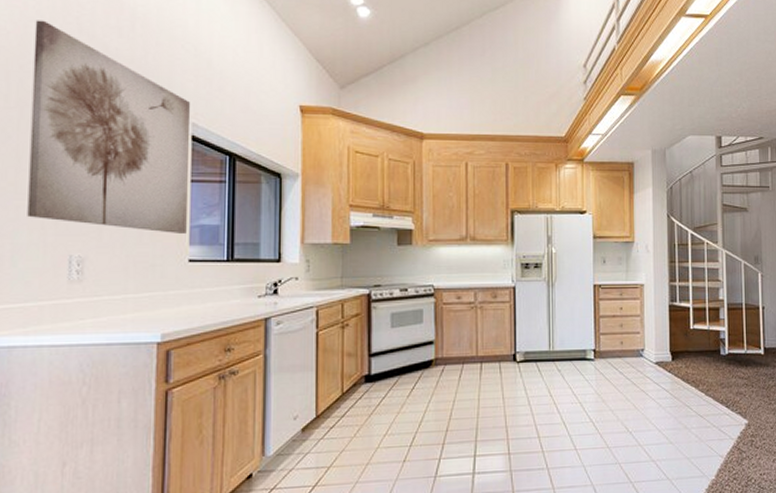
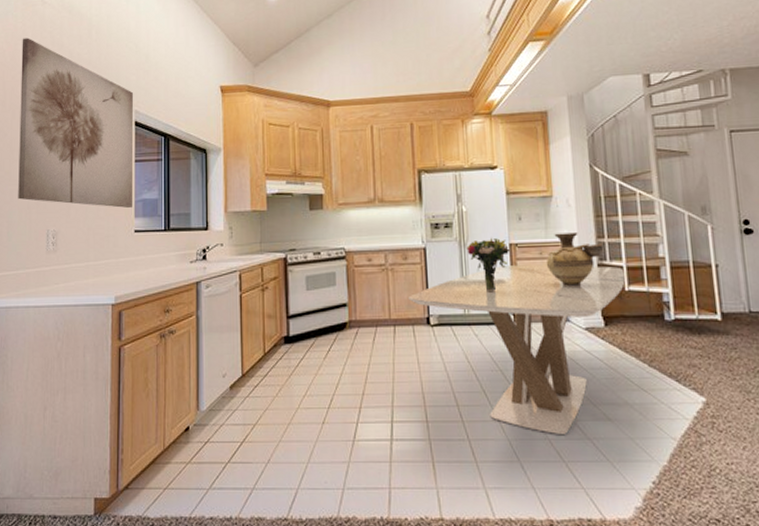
dining table: none [496,305,692,459] -> present [408,265,626,436]
bouquet: none [554,278,594,329] -> present [466,237,511,291]
ceramic jug: none [625,276,675,326] -> present [546,232,604,287]

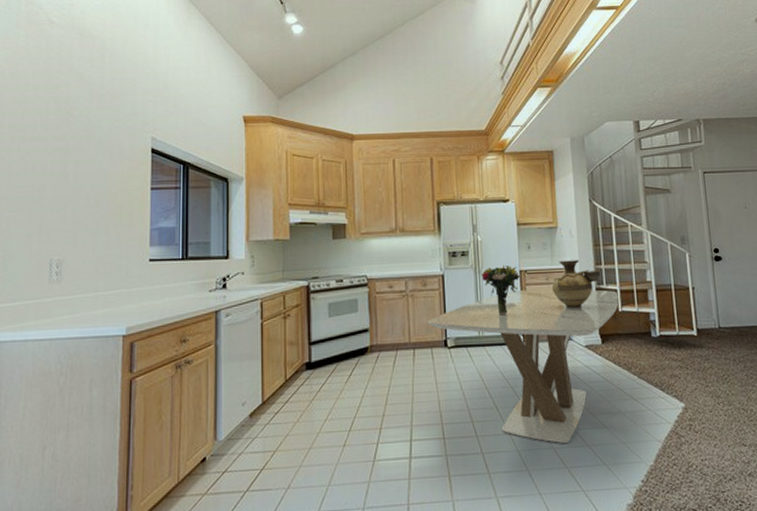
wall art: present [18,38,133,208] -> none [16,57,150,236]

